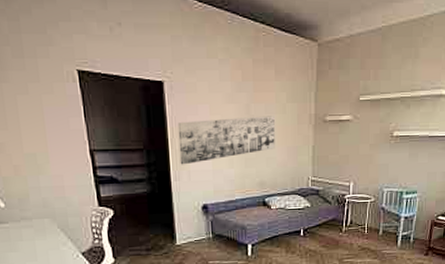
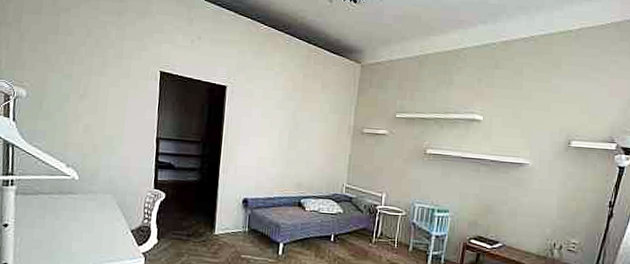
wall art: present [177,116,275,165] -> none [229,121,317,160]

